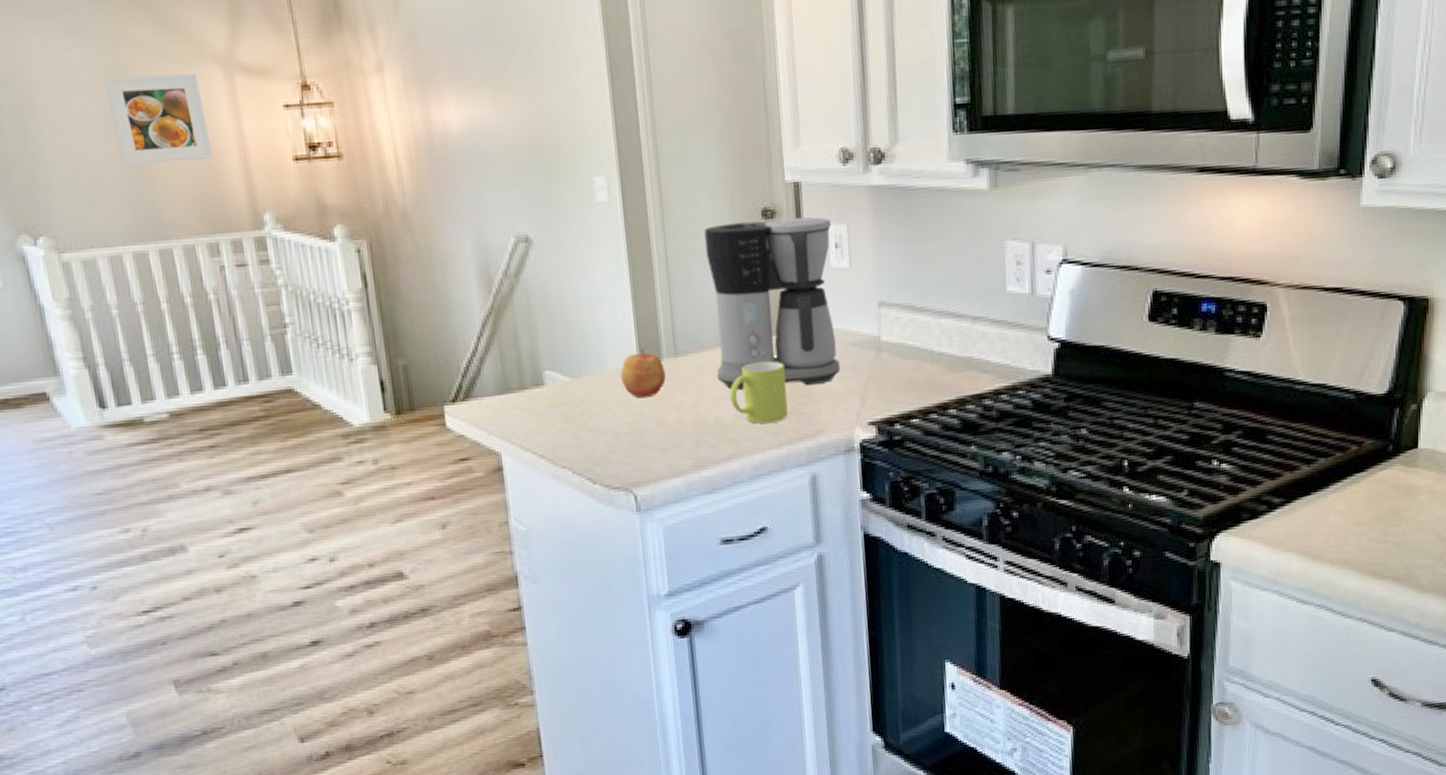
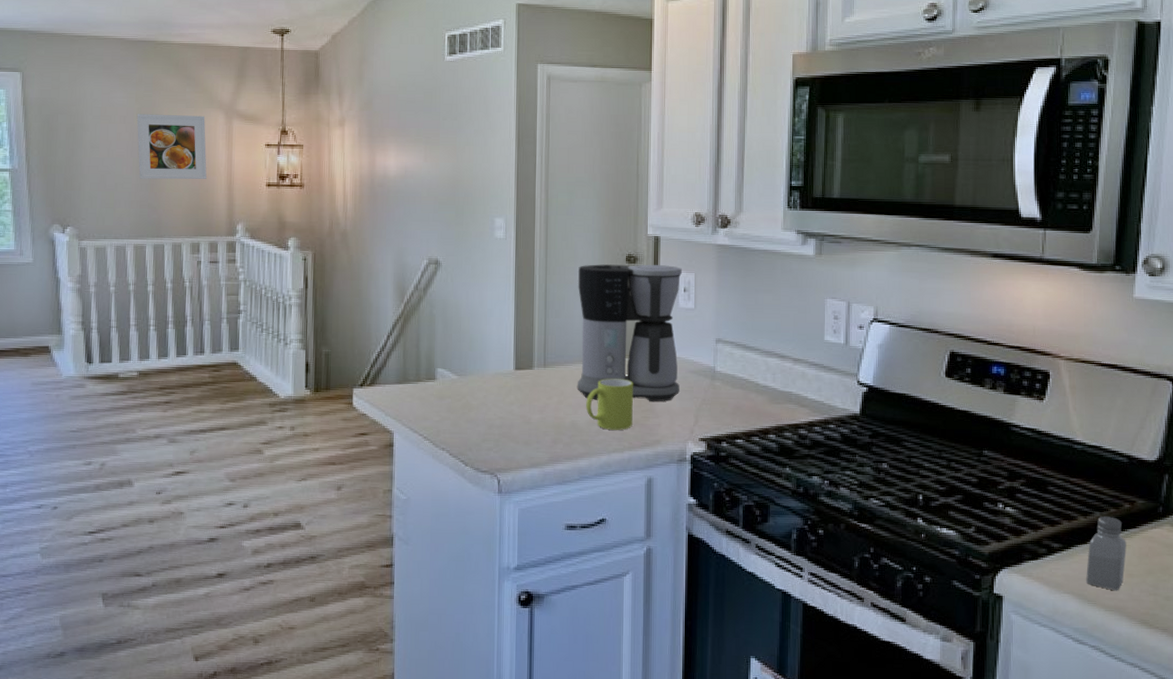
apple: present [620,348,666,399] -> none [498,358,535,399]
saltshaker: none [1310,462,1354,543] -> present [1086,517,1126,591]

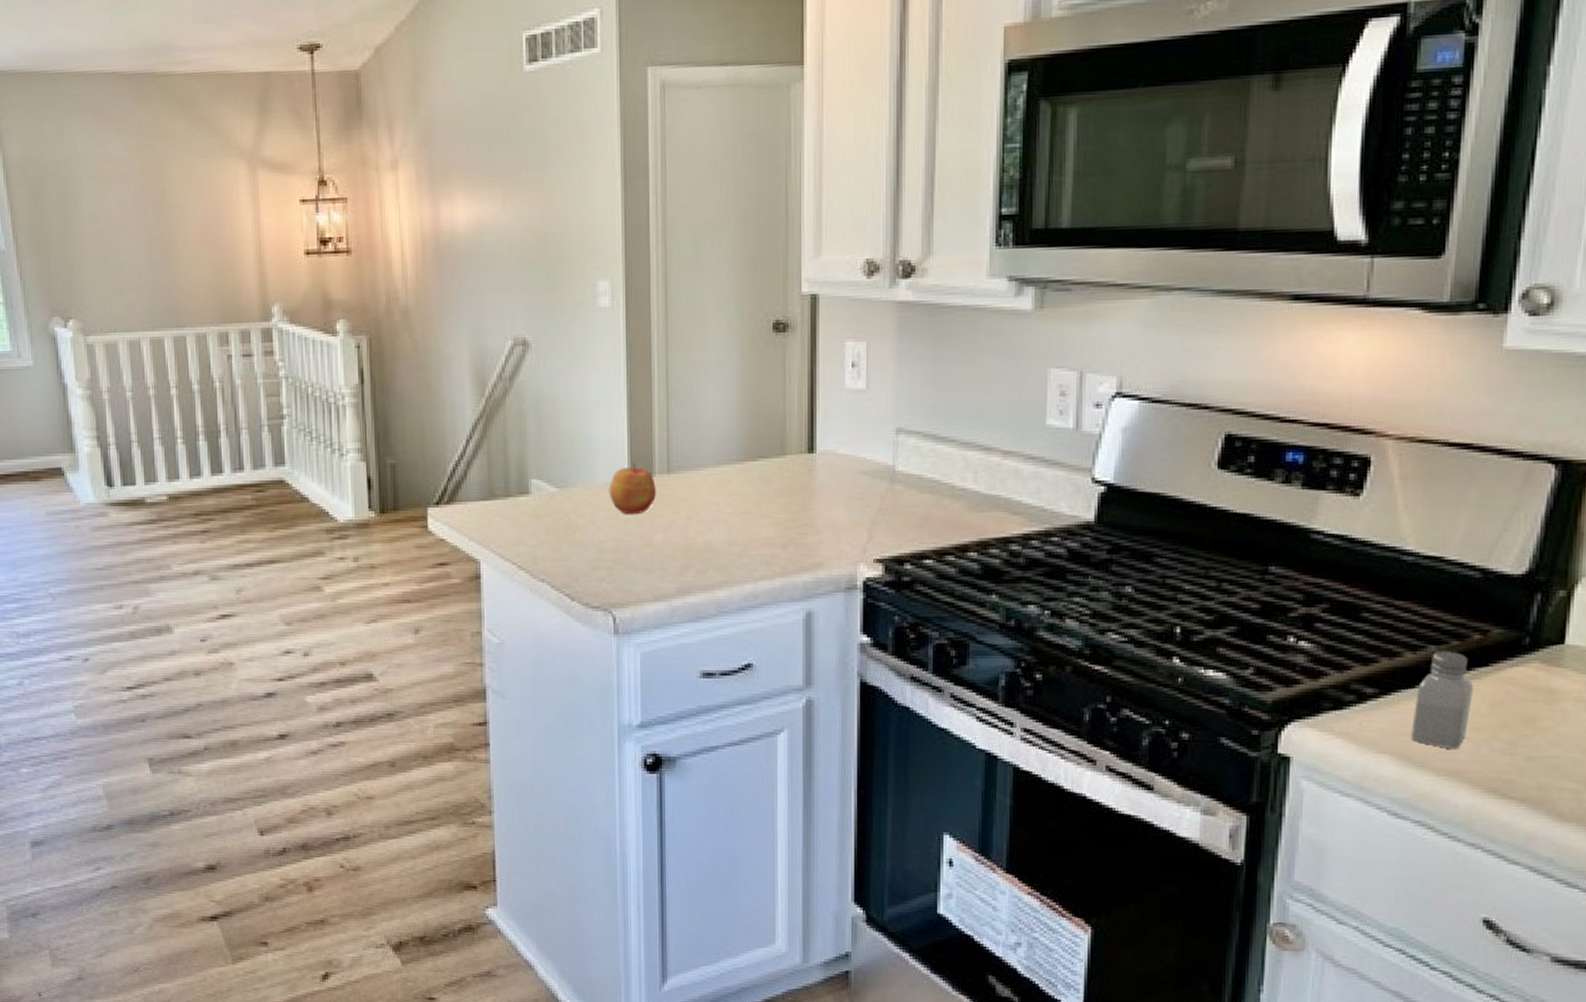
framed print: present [136,114,207,180] -> none [139,167,231,254]
apple: none [498,358,535,399] -> present [608,462,656,515]
coffee maker: present [577,264,683,402] -> none [709,332,850,514]
mug: present [586,379,634,430] -> none [724,485,786,551]

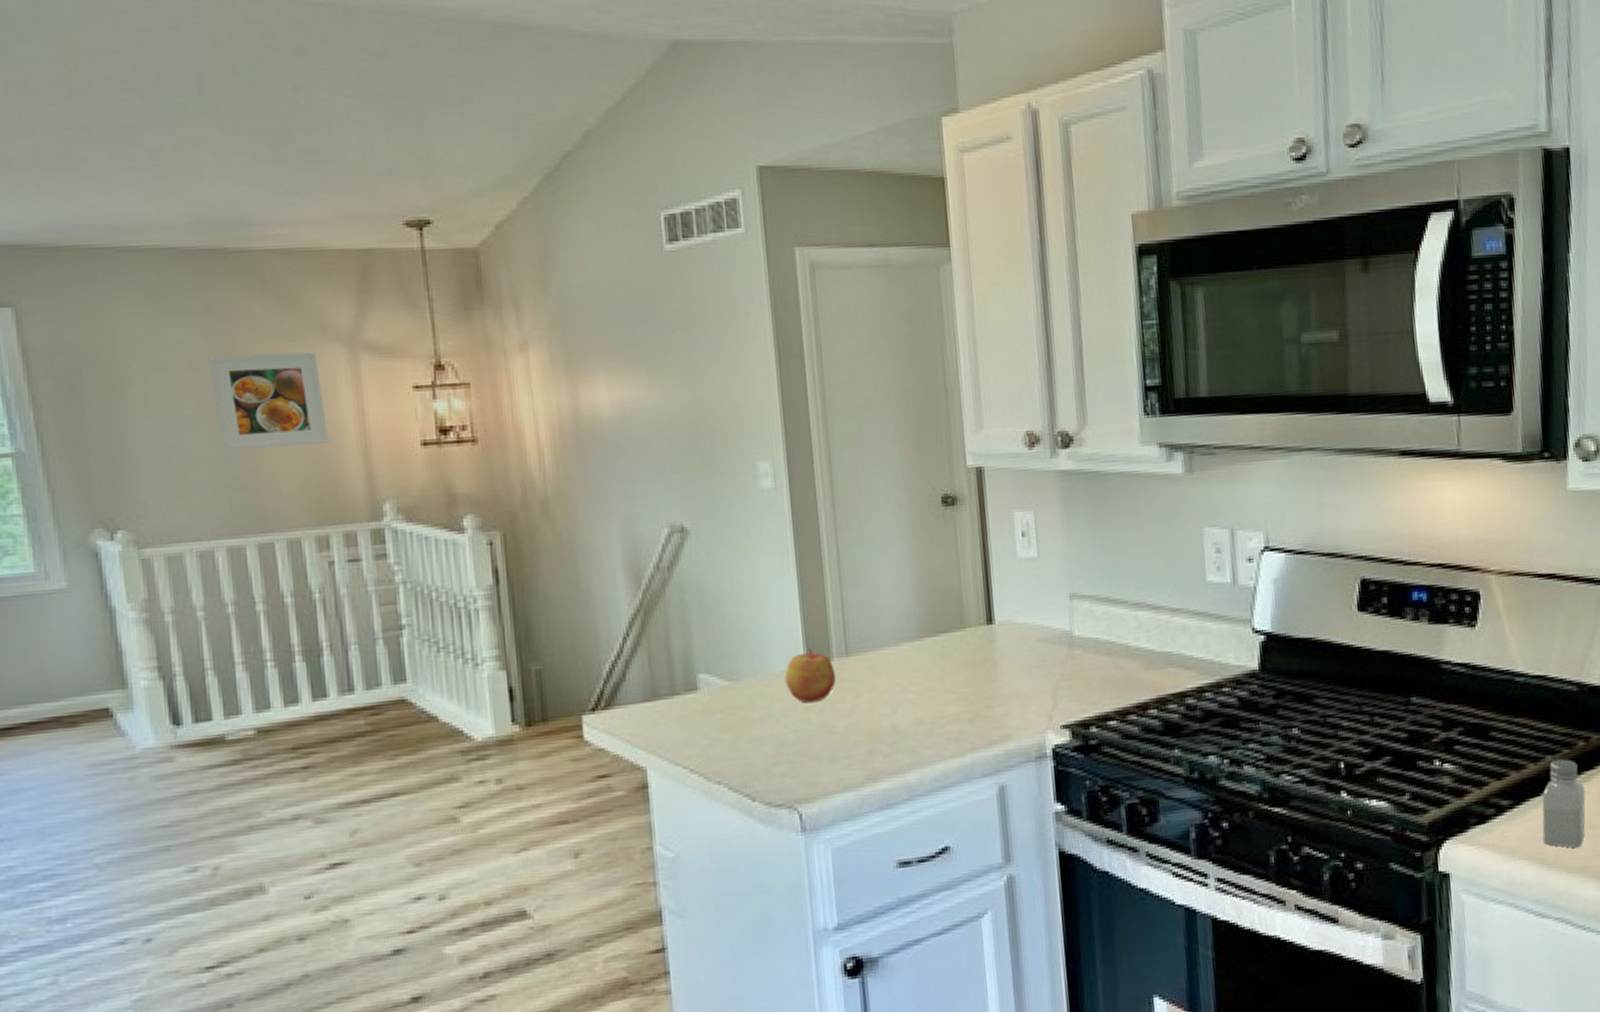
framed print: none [139,167,231,254] -> present [208,352,329,451]

